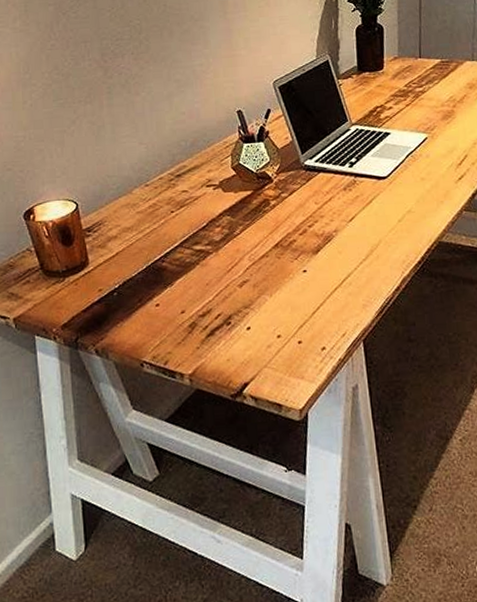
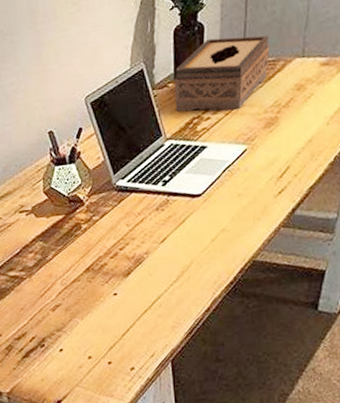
tissue box: none [358,38,443,102] -> present [174,35,270,112]

